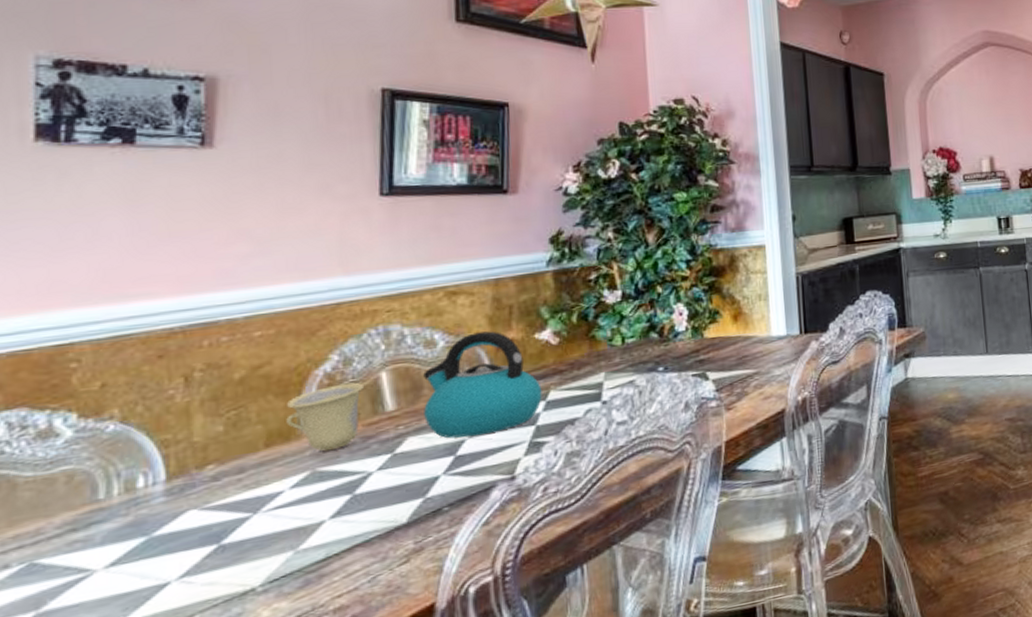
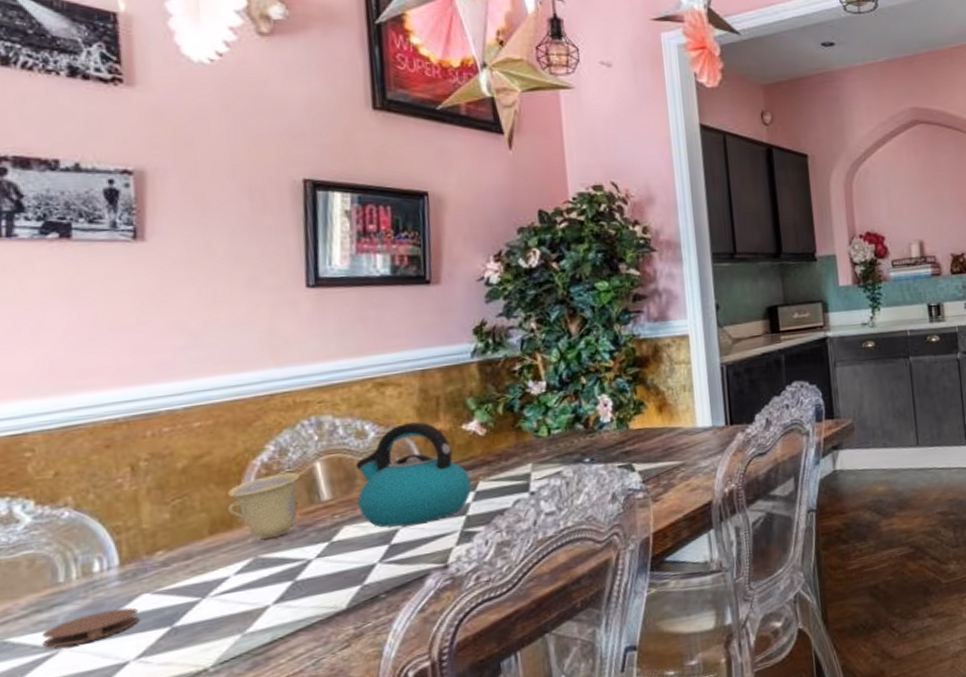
coaster: none [77,524,183,569] -> present [42,607,139,648]

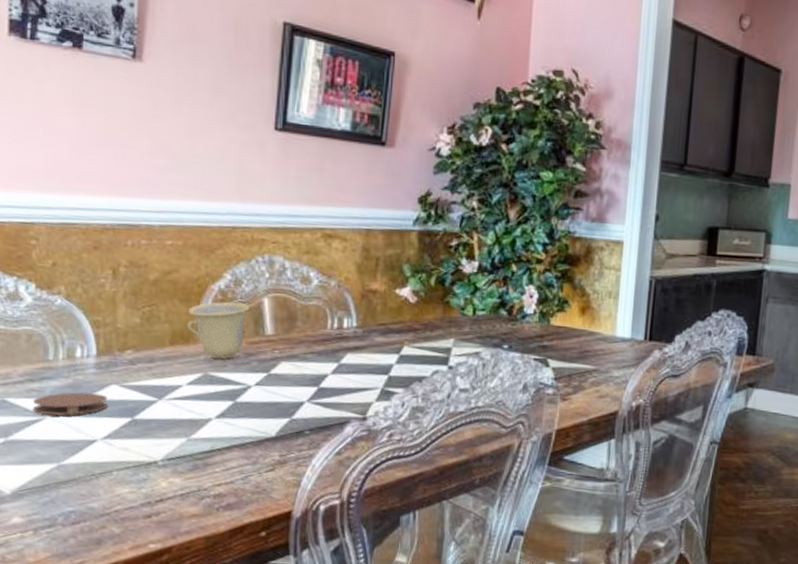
kettle: present [356,422,472,528] -> none [296,277,397,374]

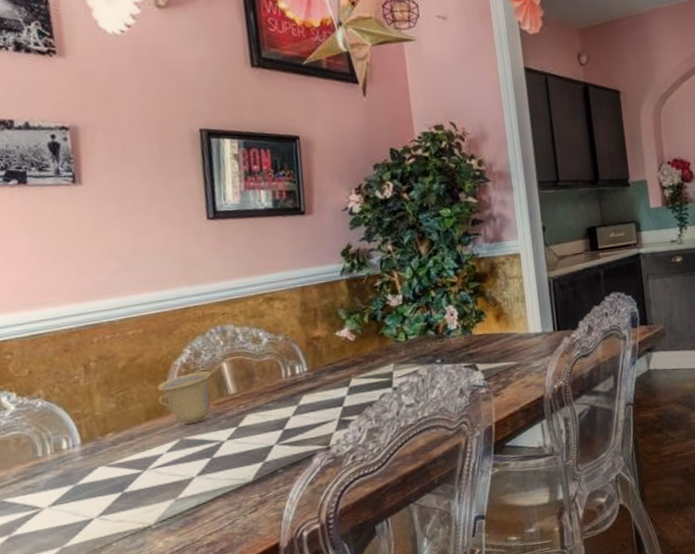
coaster: present [33,392,107,416] -> none [29,477,98,507]

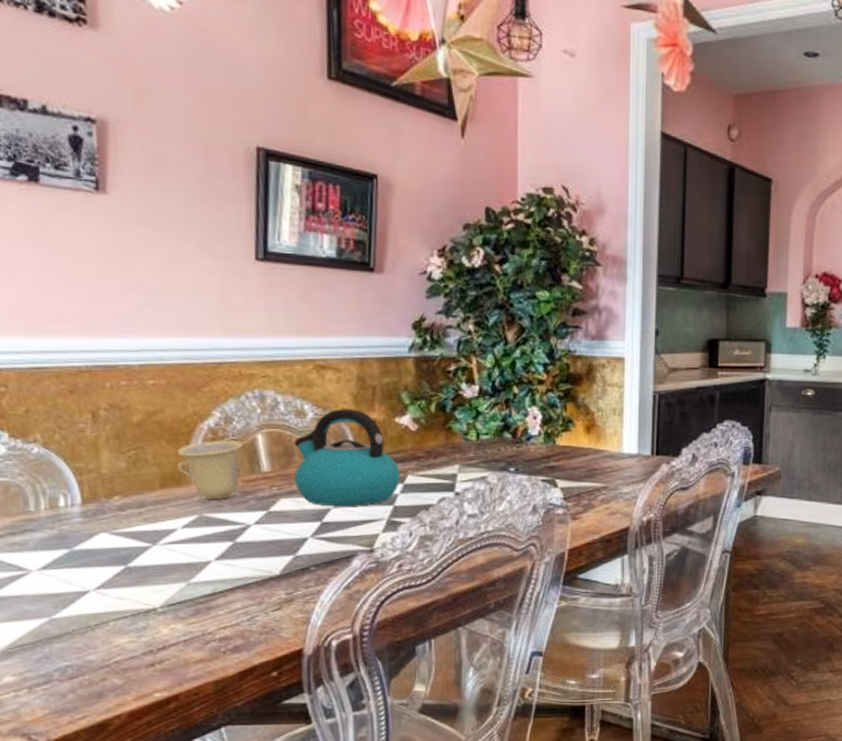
kettle: none [254,329,346,416] -> present [294,409,400,507]

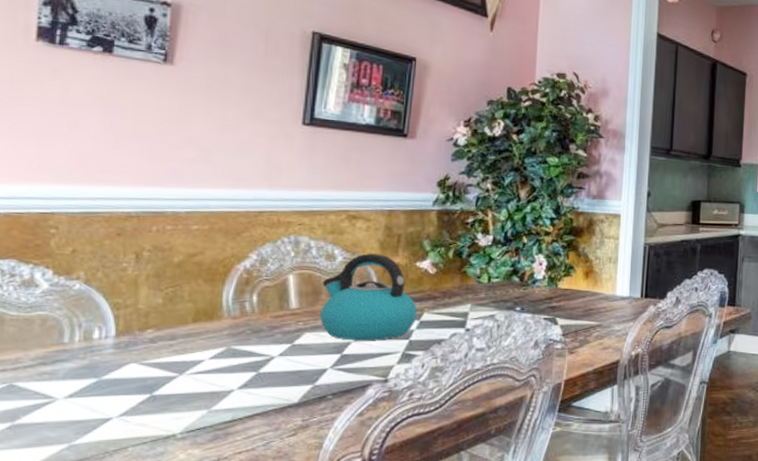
cup: present [176,440,243,500] -> none [211,279,275,334]

